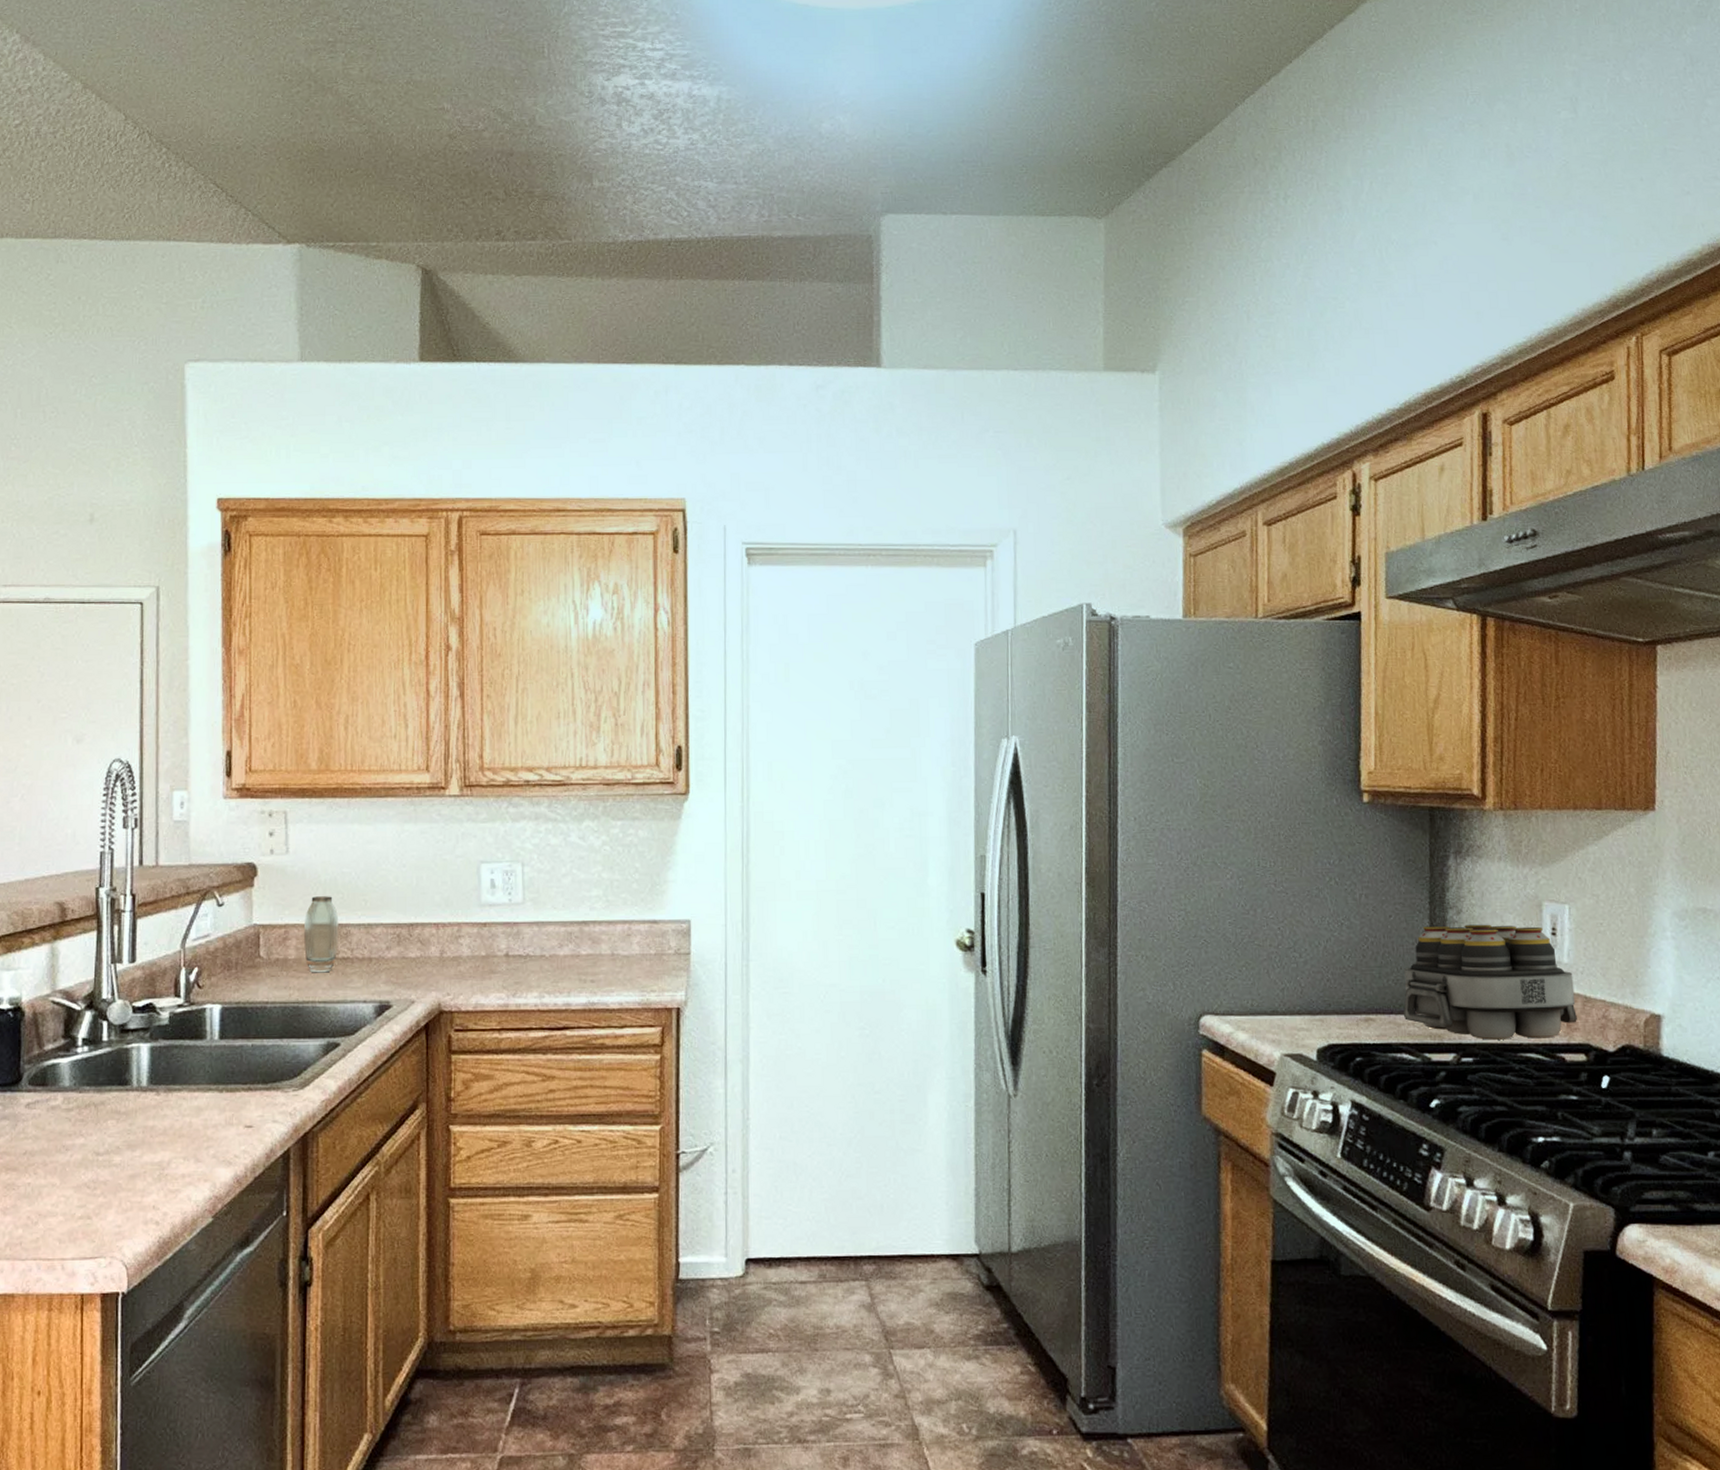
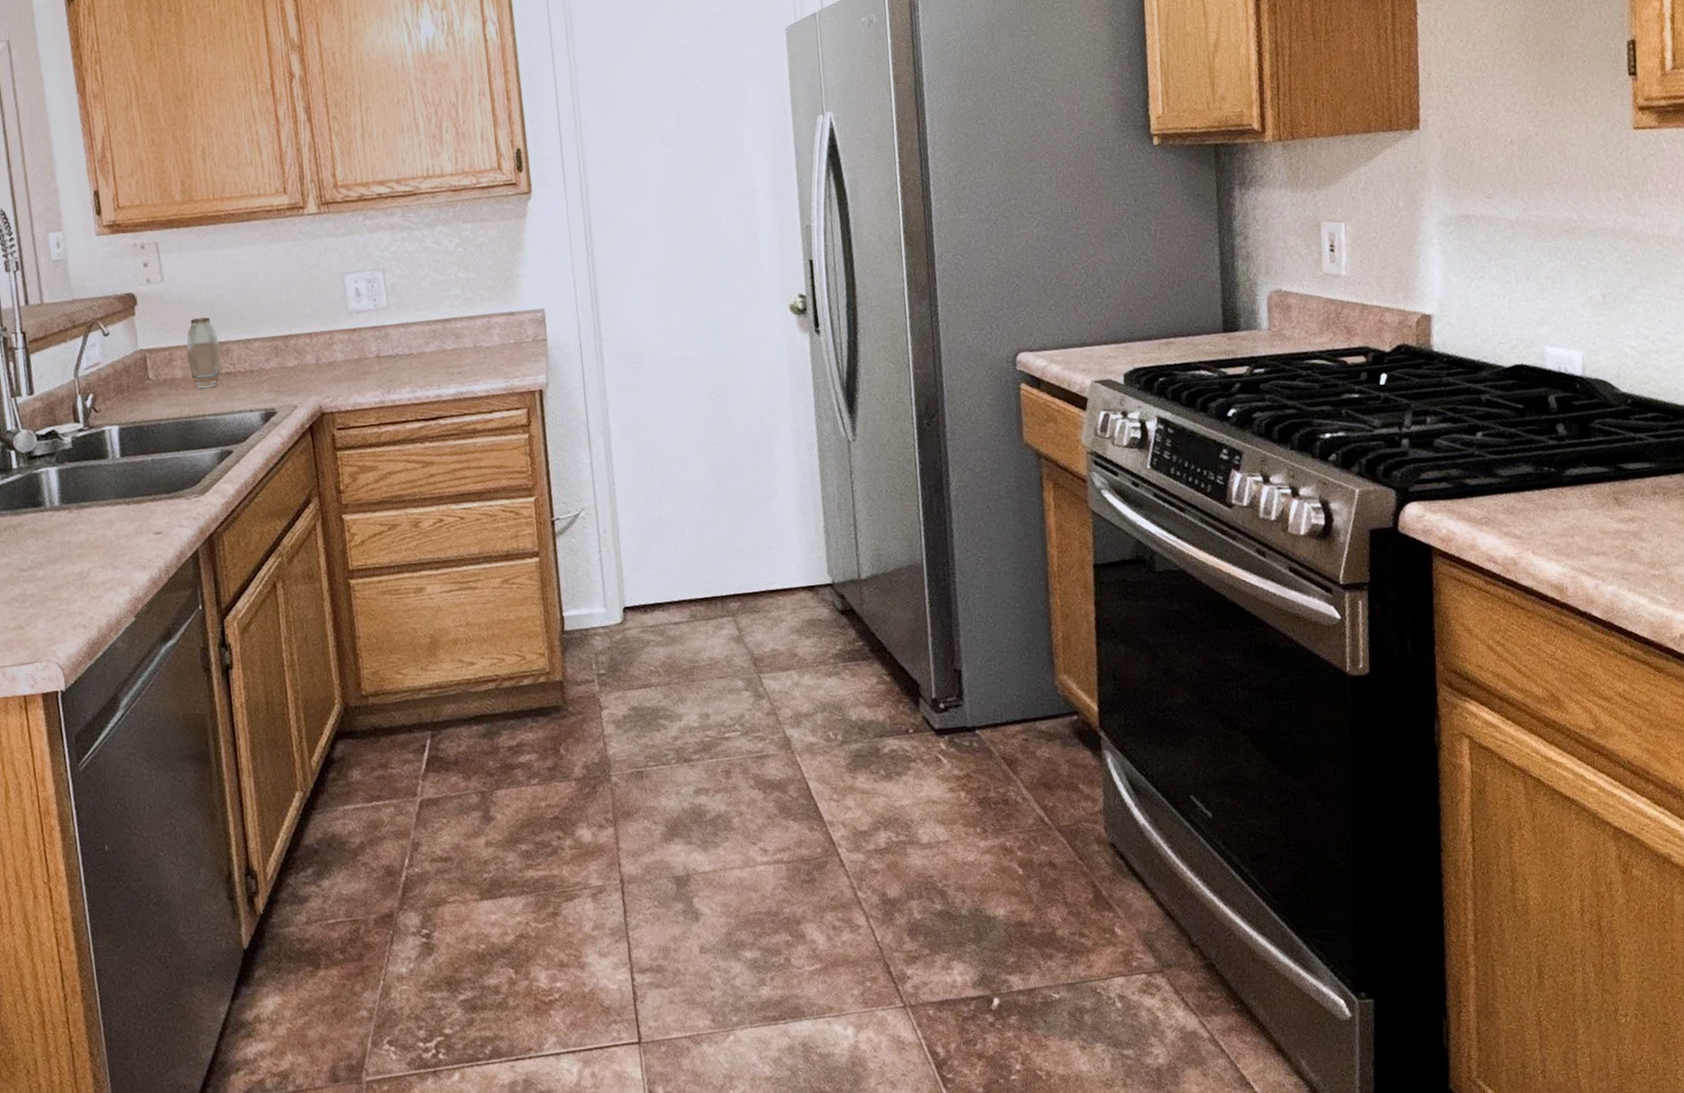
spice rack: present [1403,924,1577,1040] -> none [1198,245,1356,352]

